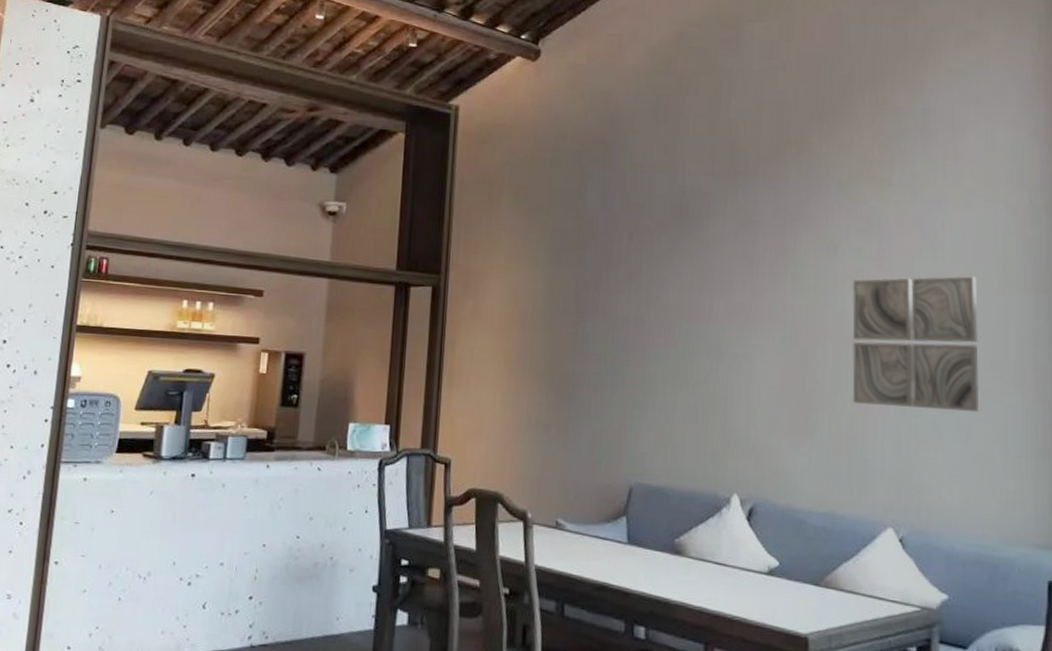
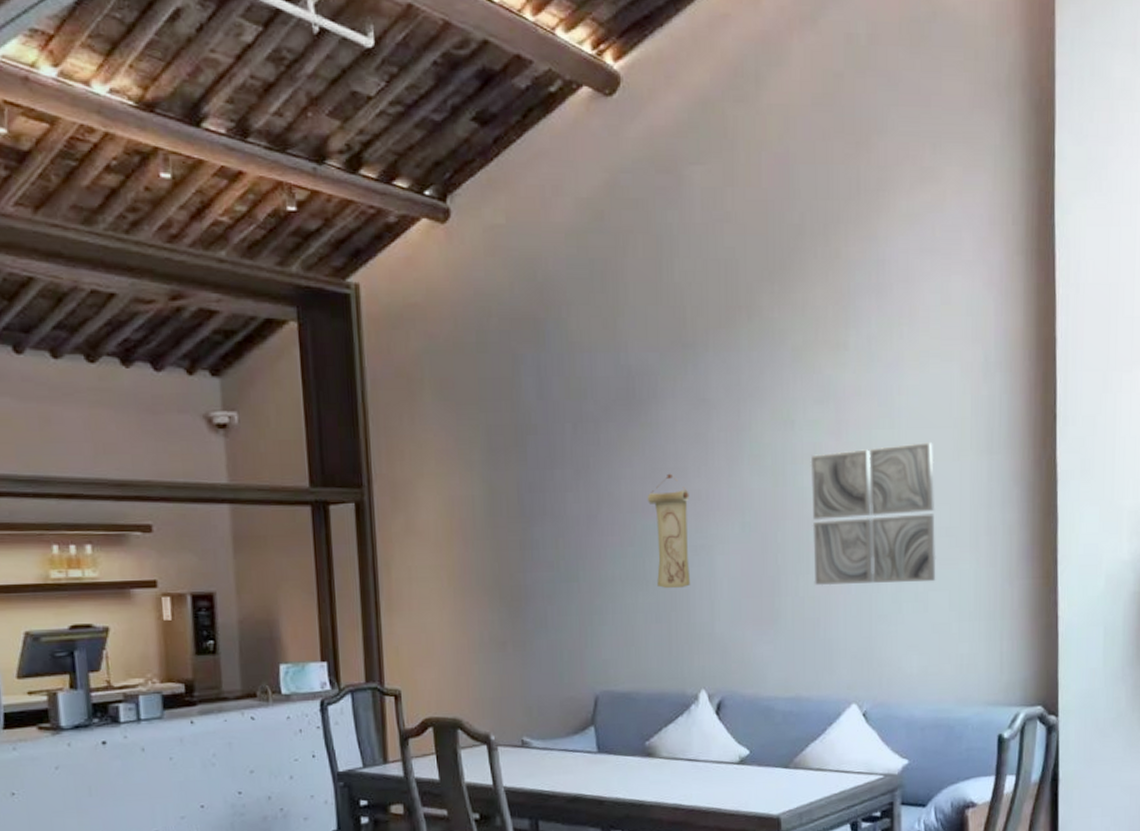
wall scroll: none [692,284,733,393] -> present [647,473,691,589]

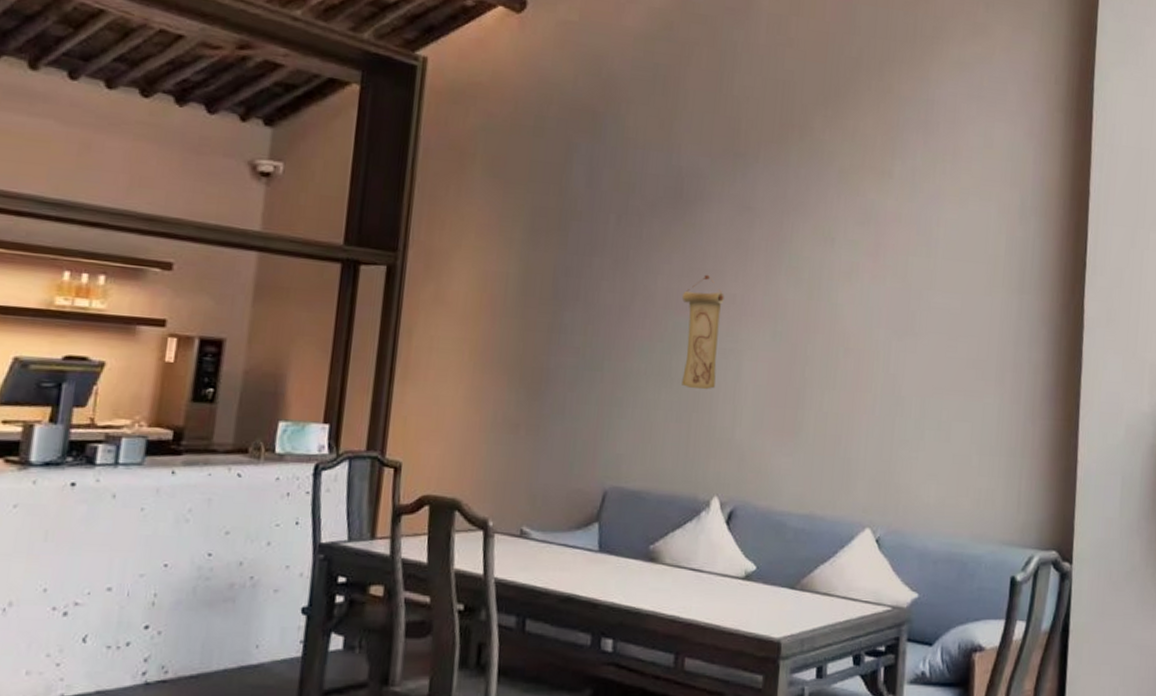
wall art: present [810,442,936,586] -> none [839,274,967,412]

